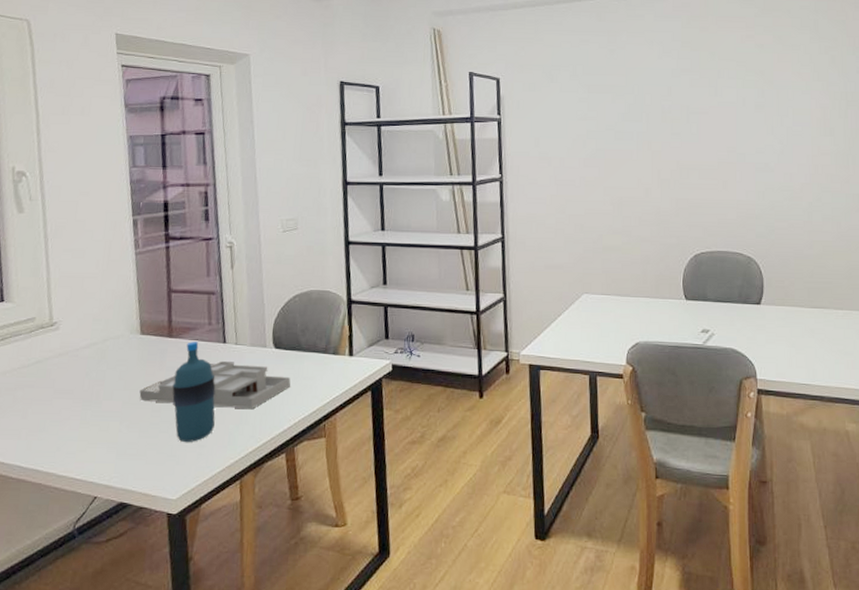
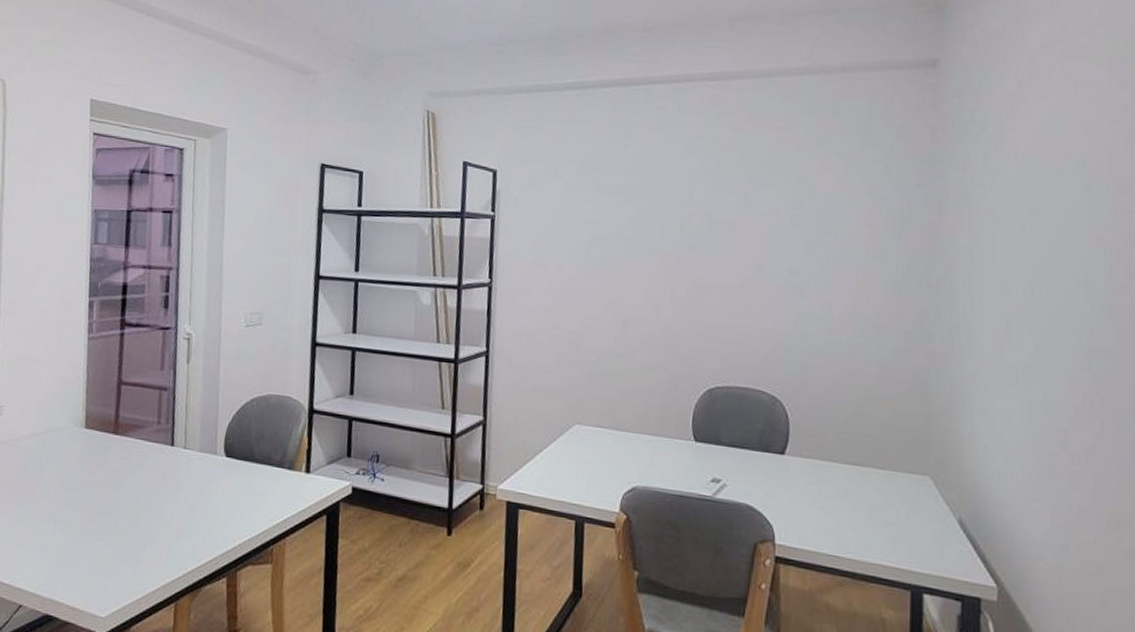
desk organizer: present [139,360,291,410] -> none [77,465,240,524]
water bottle: present [172,341,216,443] -> none [111,441,159,555]

